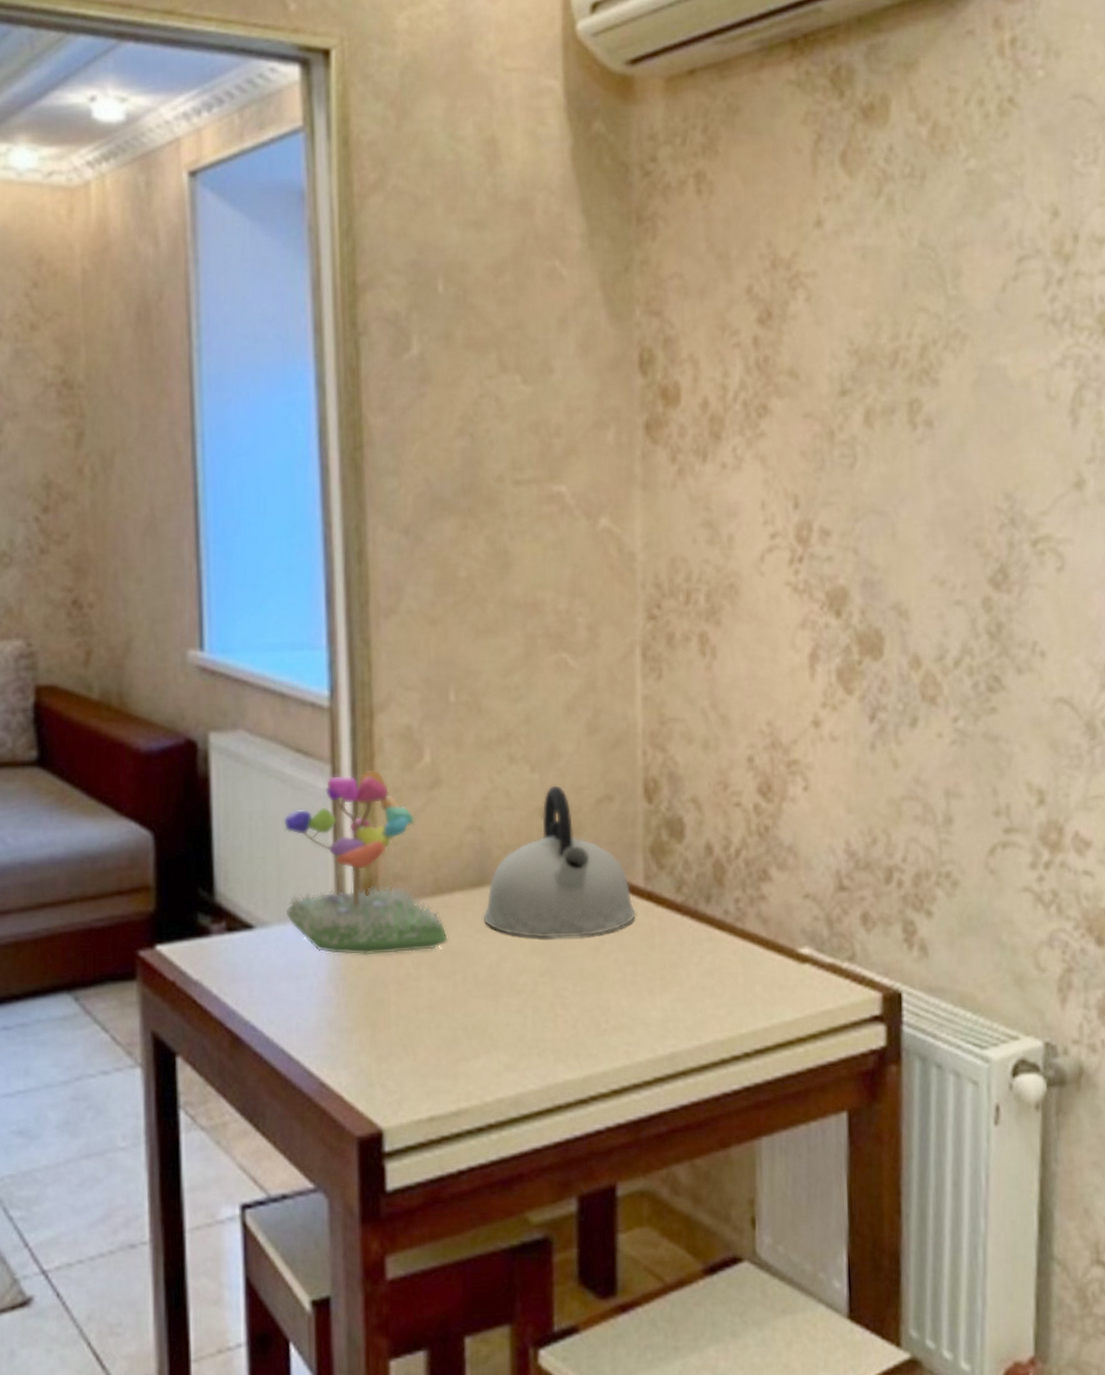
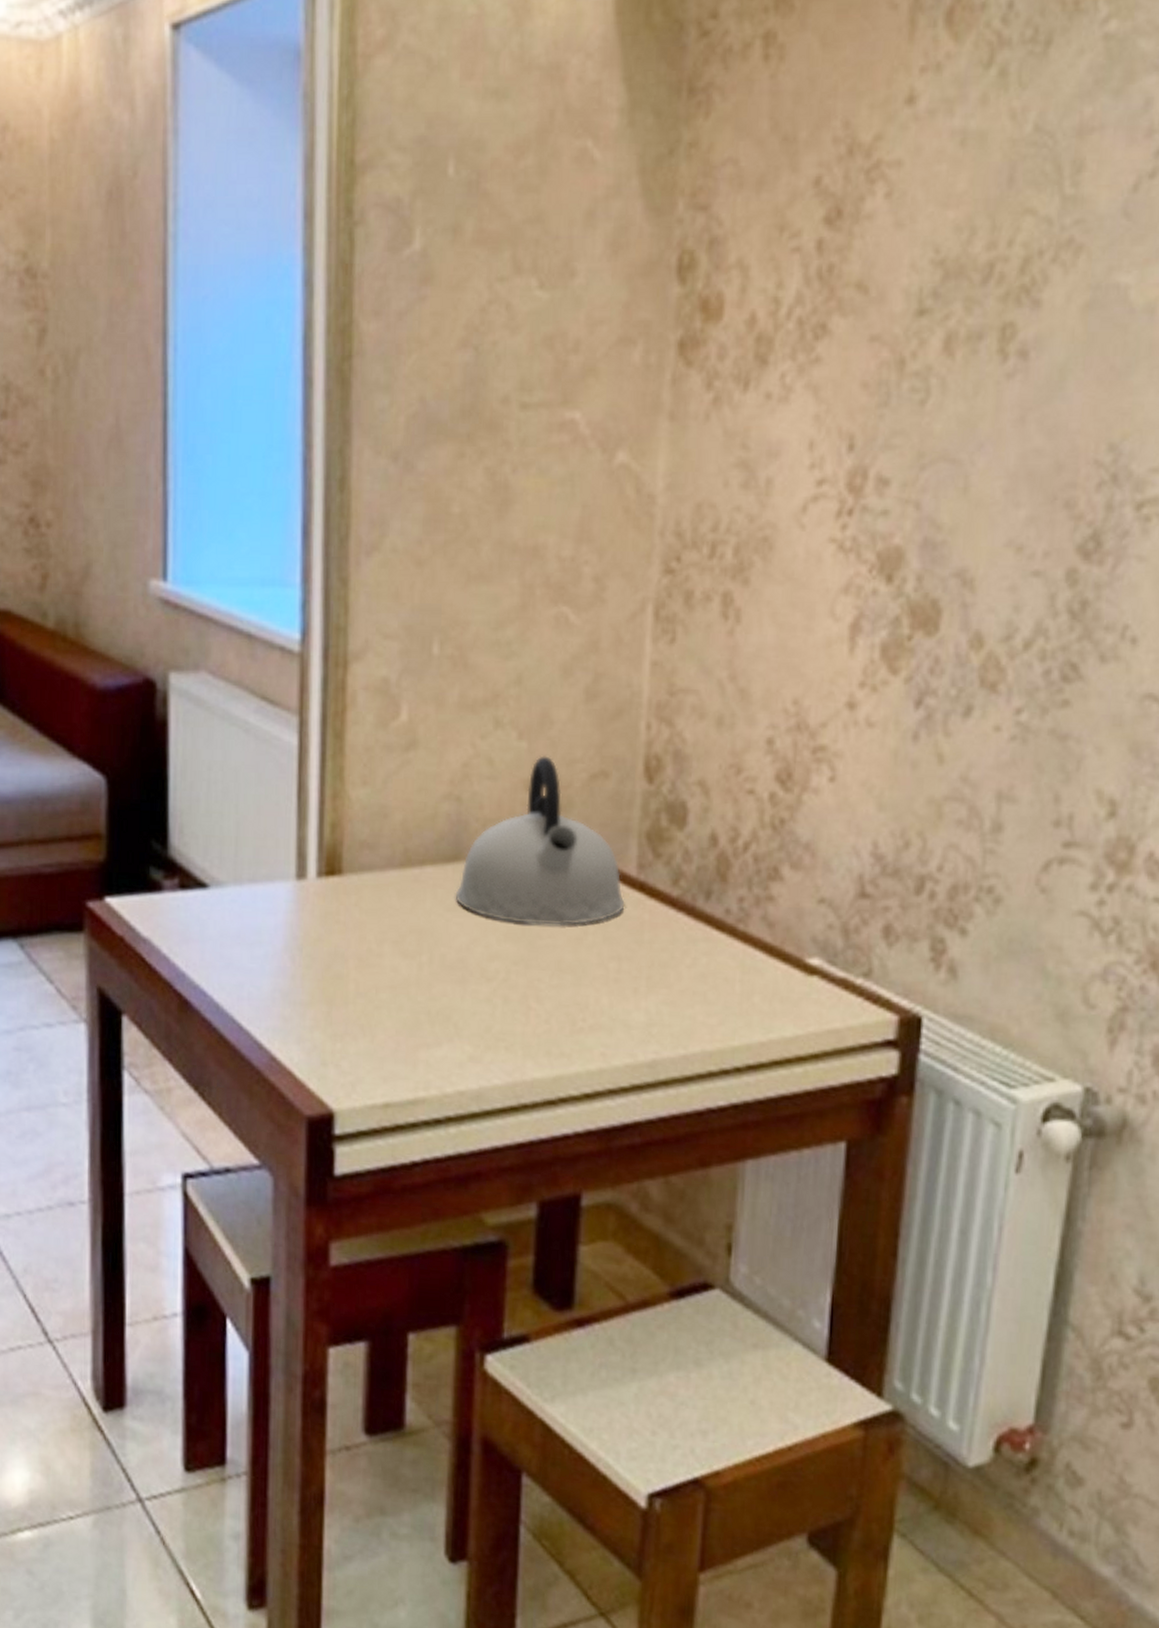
flower: present [283,770,449,956] -> none [242,725,416,927]

